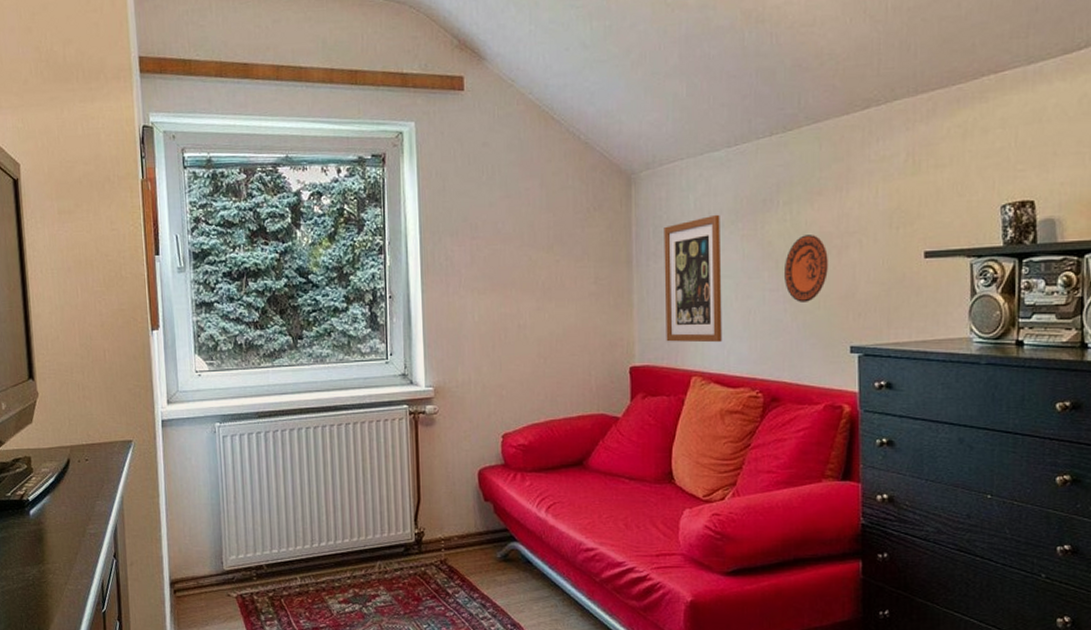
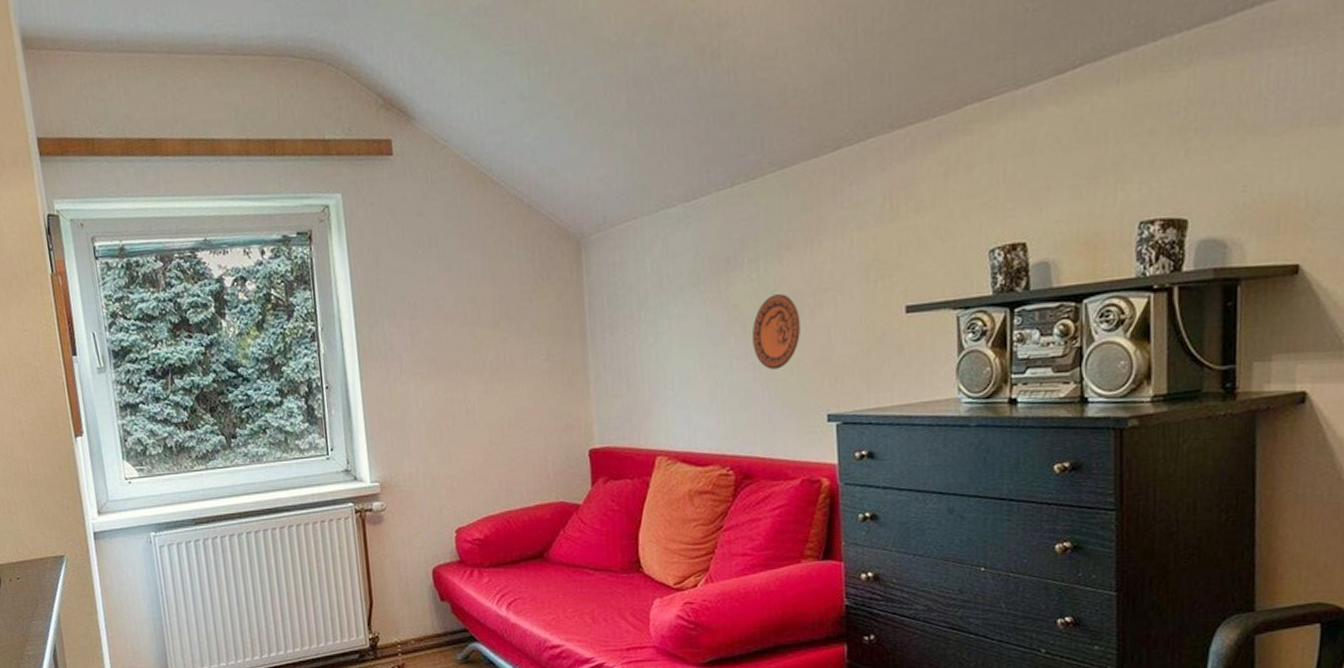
wall art: present [664,214,722,343] -> none [619,277,687,420]

